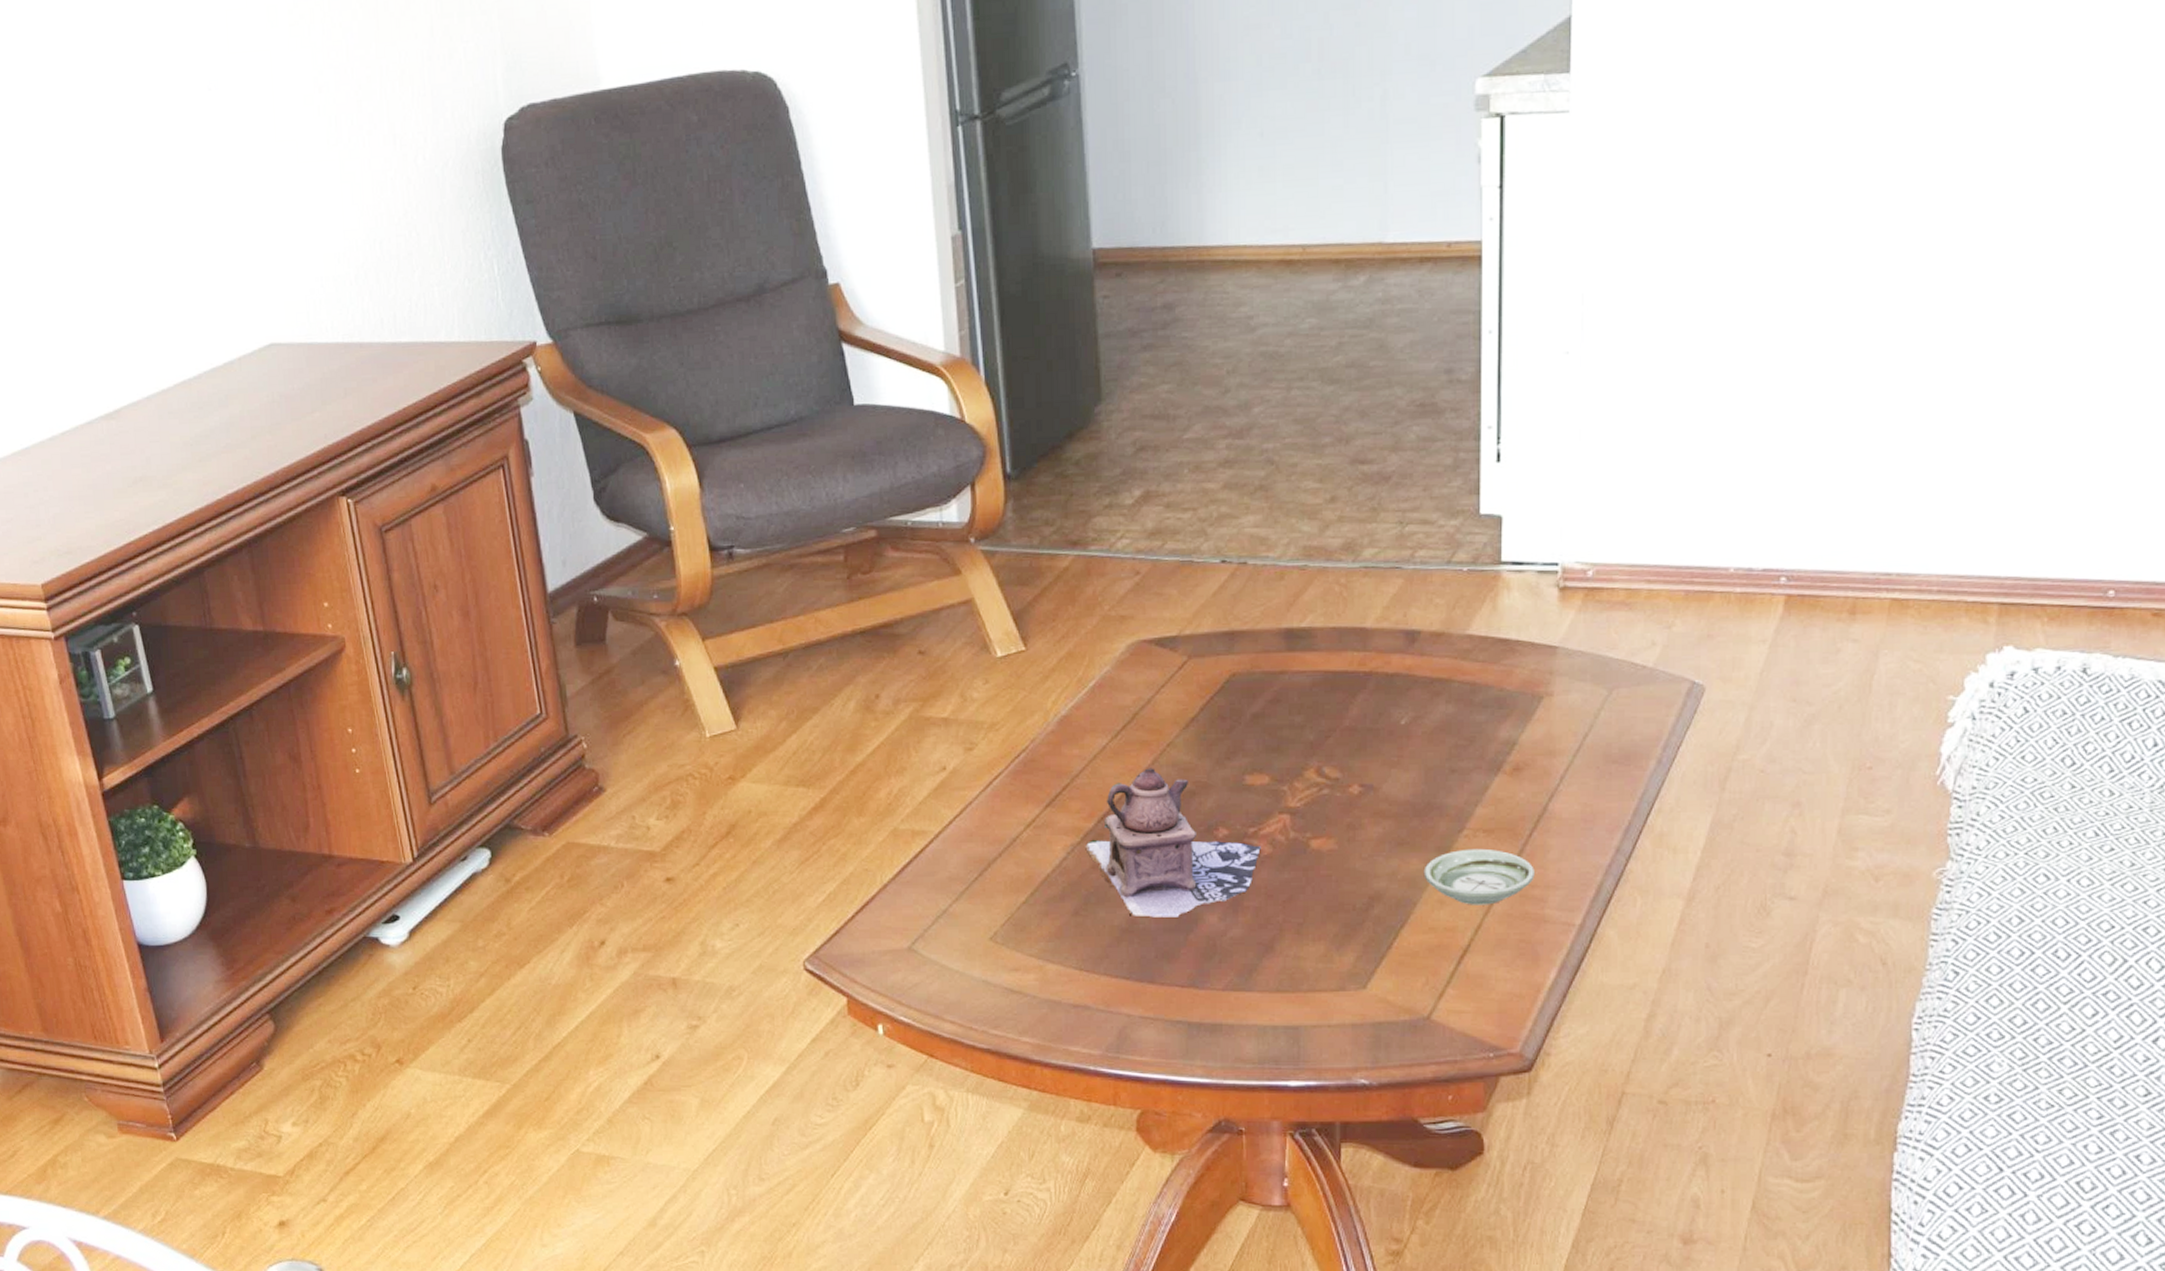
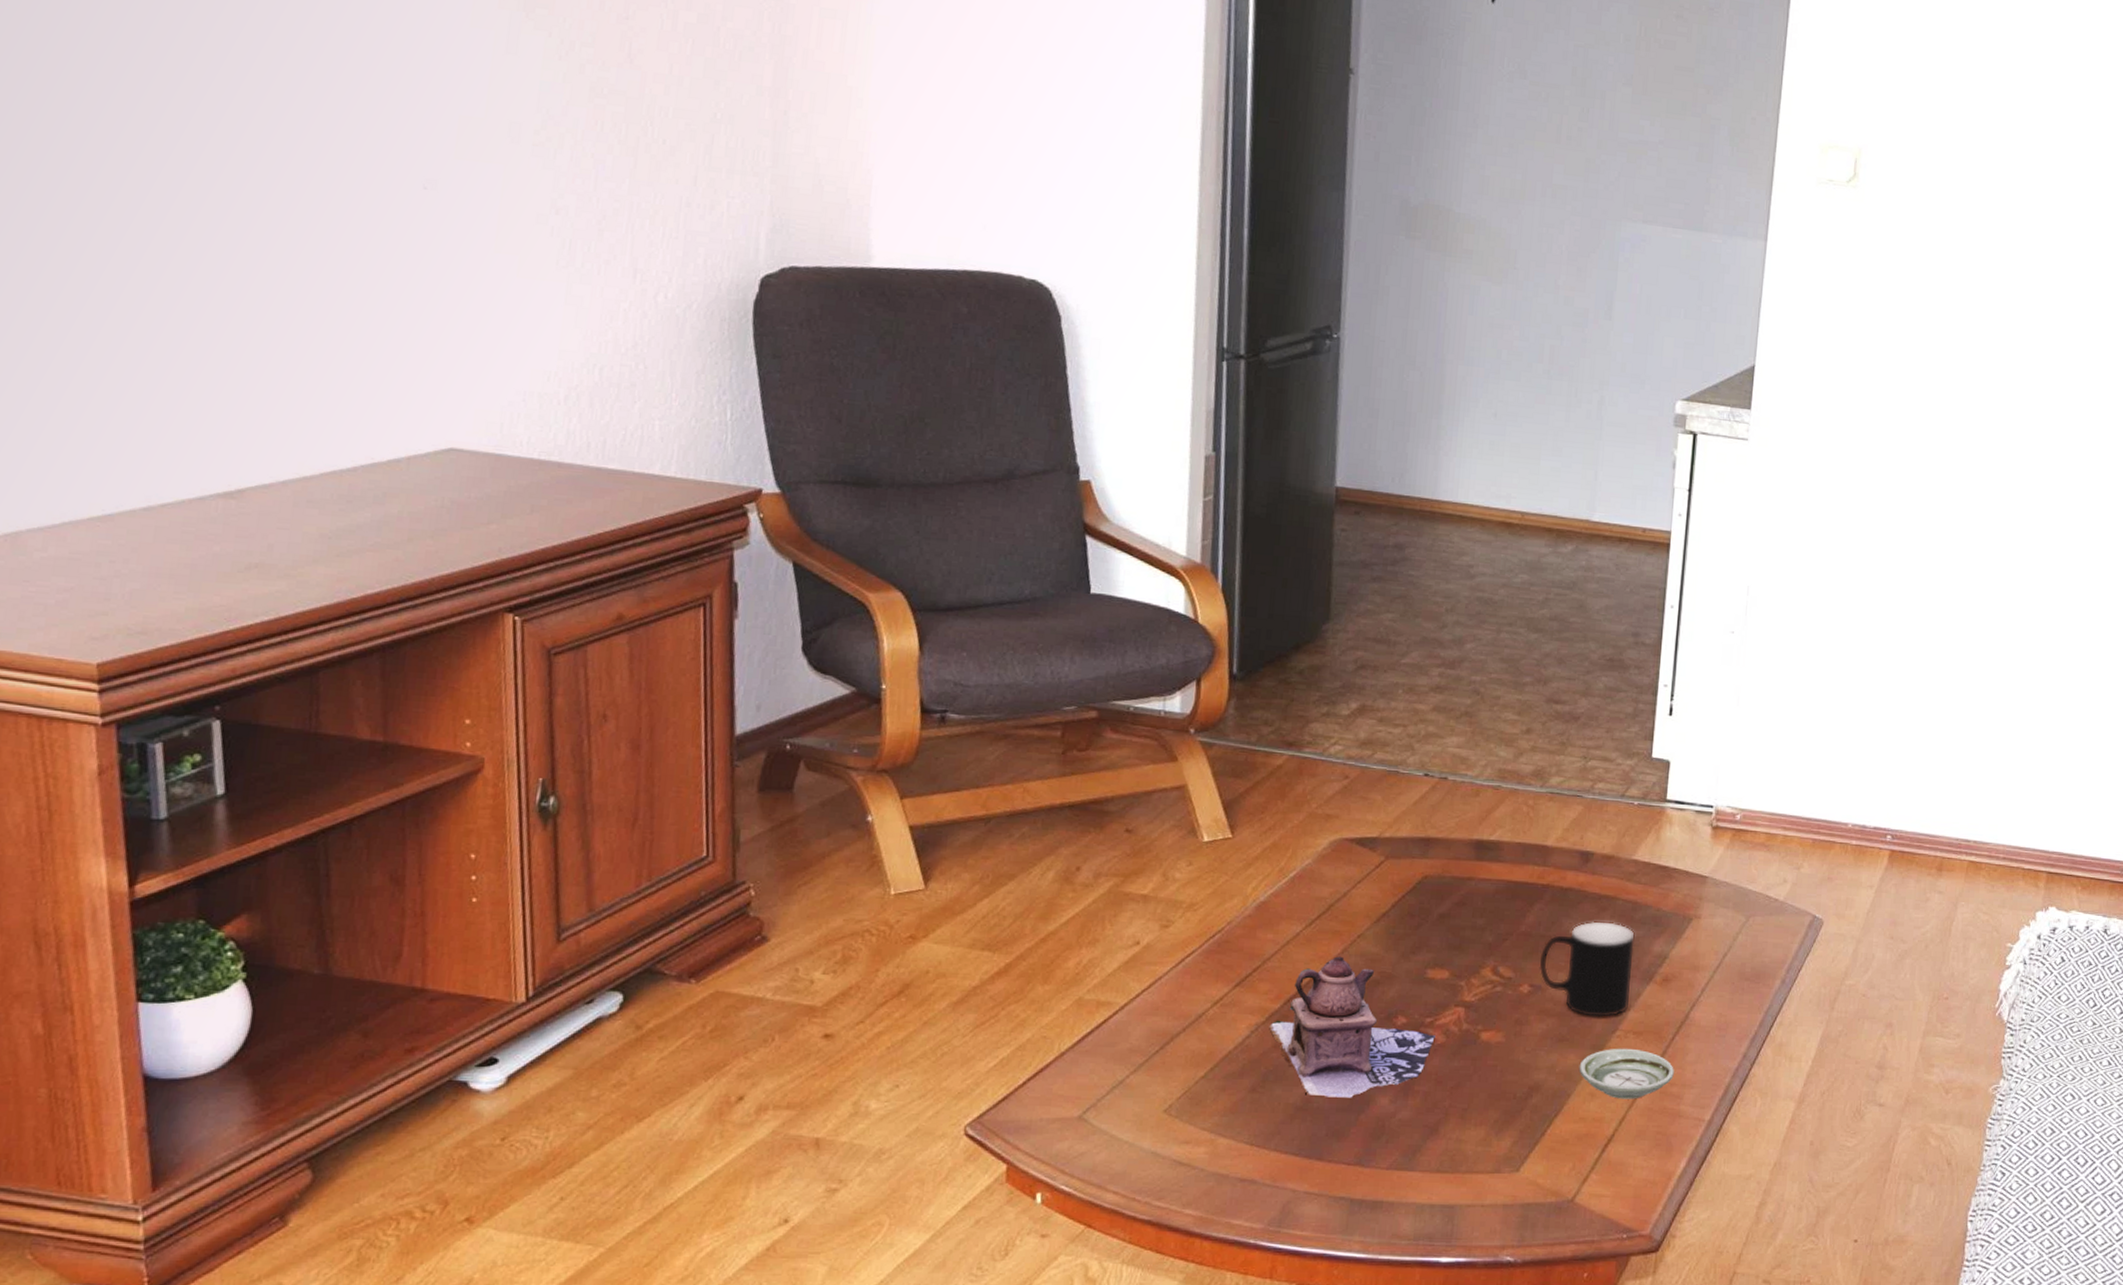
cup: none [1369,708,1476,816] -> present [1539,921,1635,1017]

